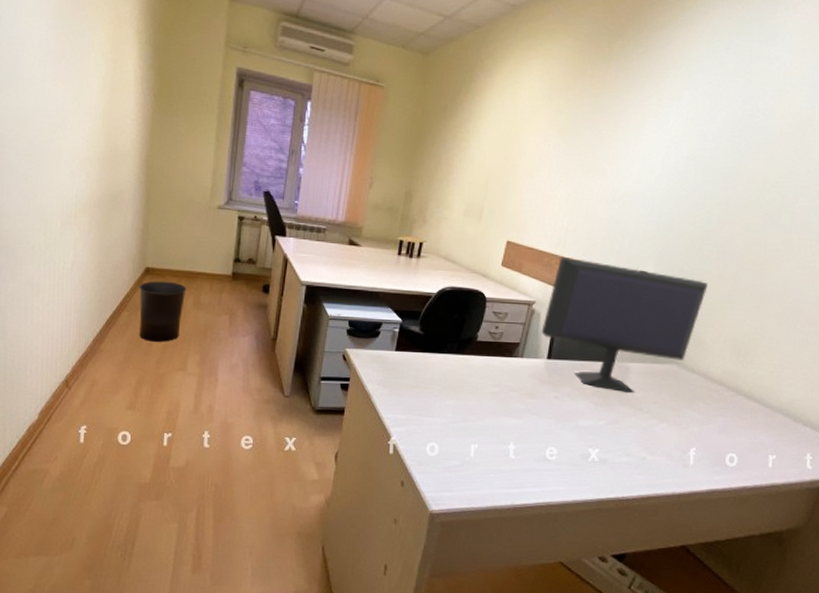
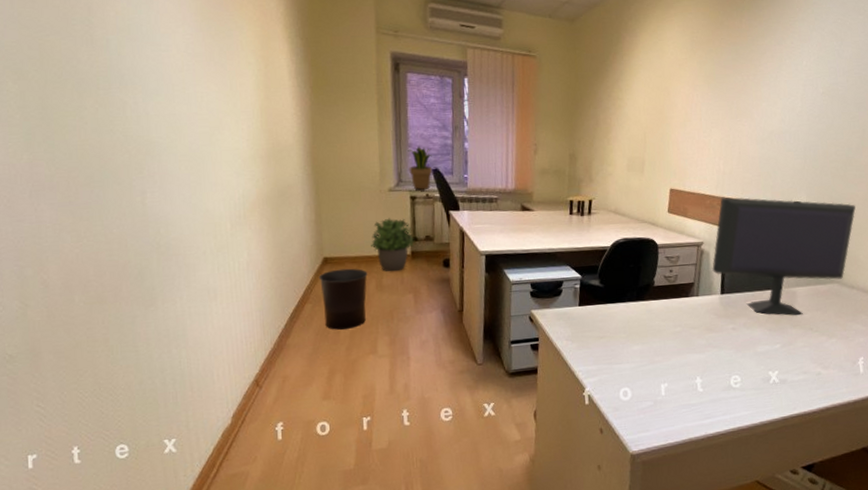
potted plant: none [193,235,237,291] -> present [371,218,414,272]
potted plant: none [240,166,265,211] -> present [408,146,433,190]

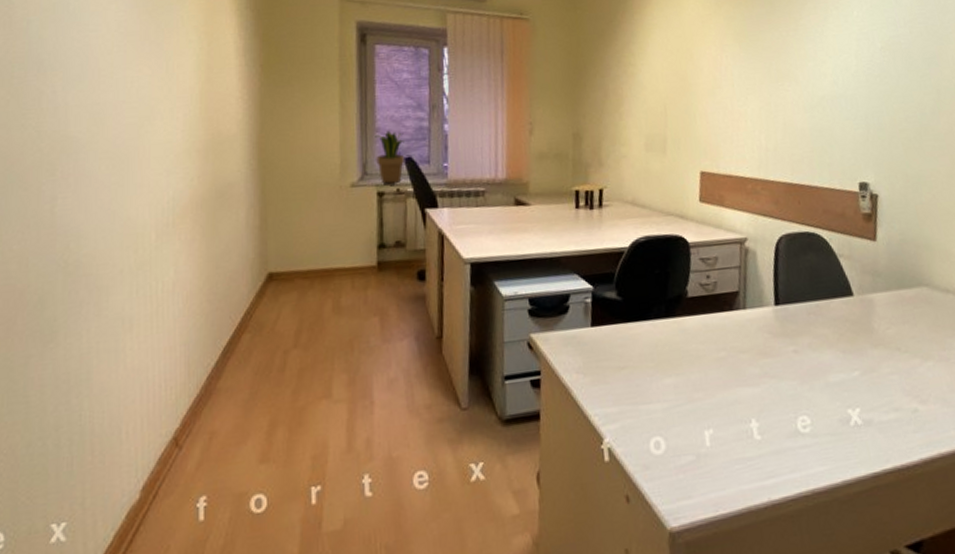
waste bin: present [318,268,368,330] -> none [261,285,323,367]
potted plant: present [371,218,414,272] -> none [327,220,381,289]
computer monitor: present [712,197,856,315] -> none [760,179,940,331]

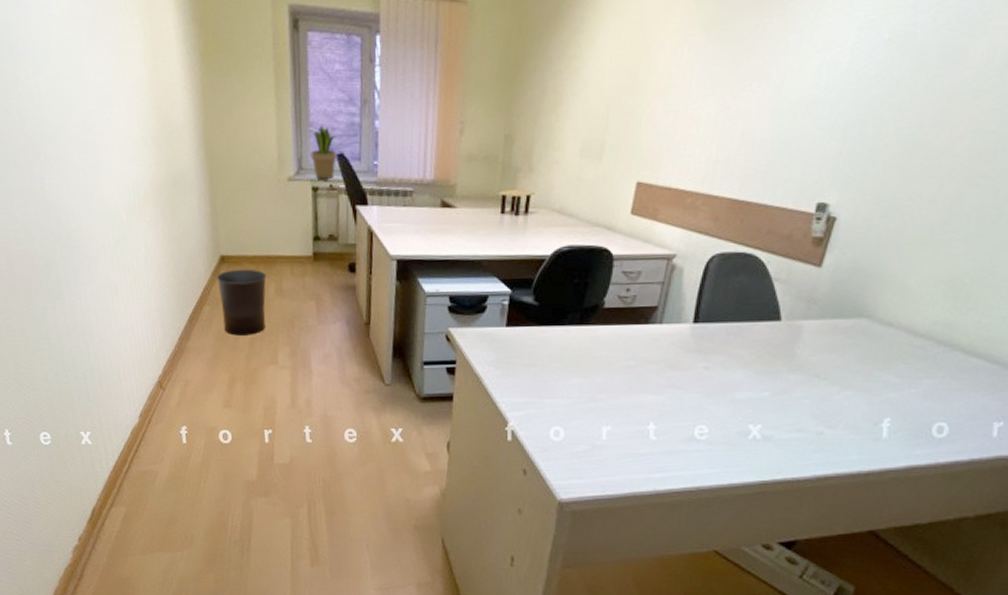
waste bin: none [261,285,323,367] -> present [216,269,267,336]

